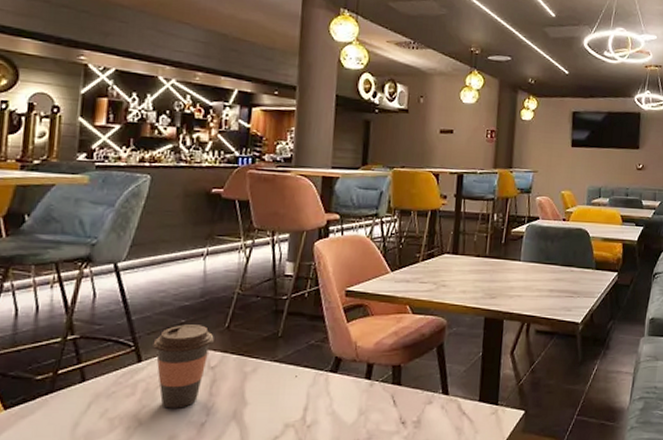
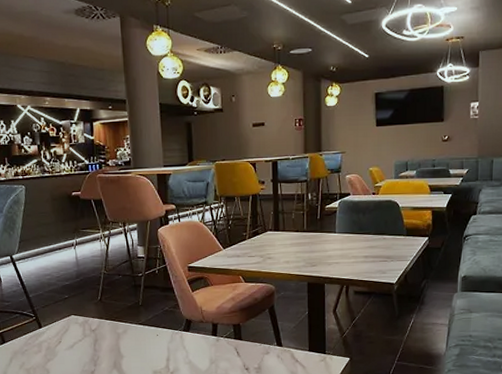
coffee cup: present [153,324,214,408] -> none [47,299,91,361]

